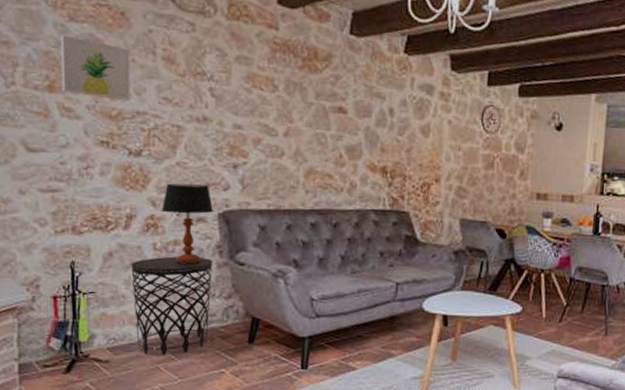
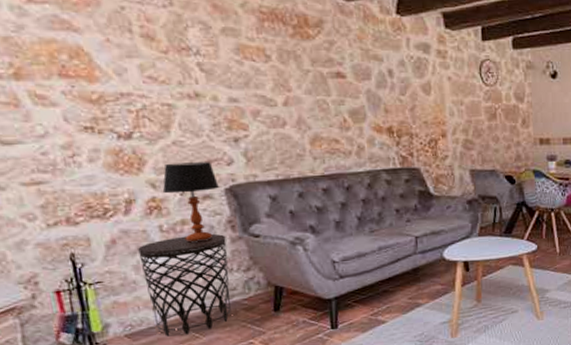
wall art: present [60,35,130,101] -> none [19,18,111,83]

